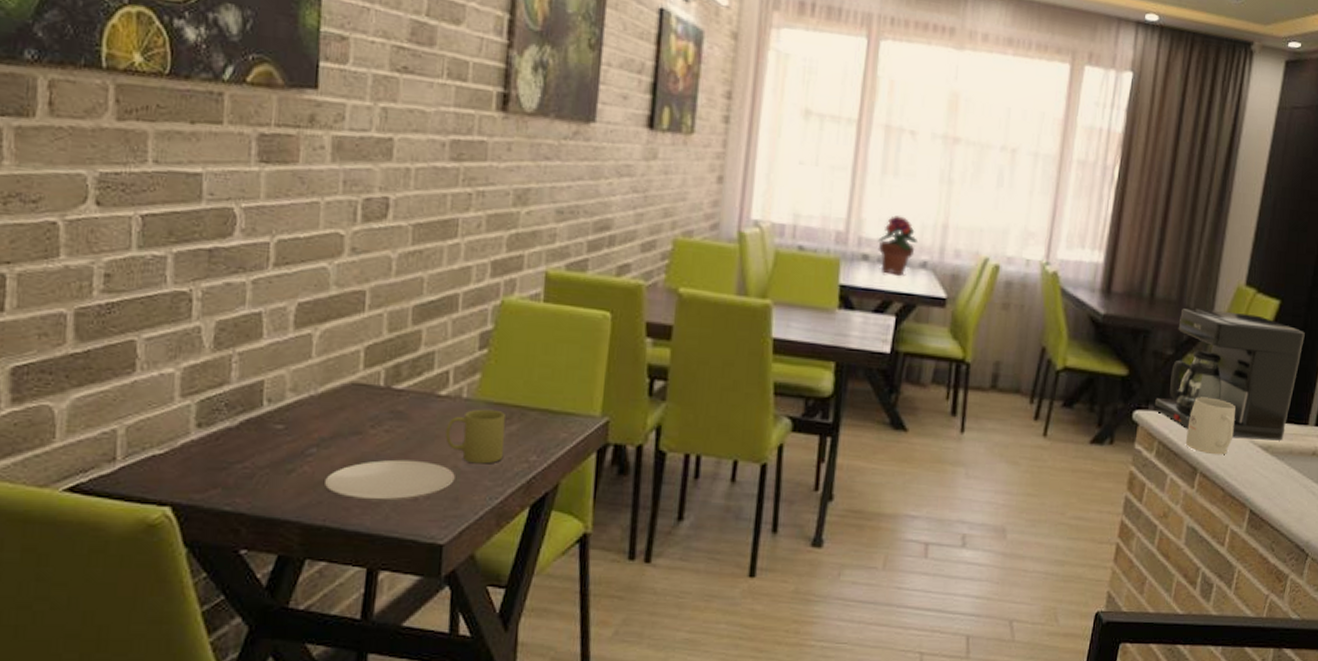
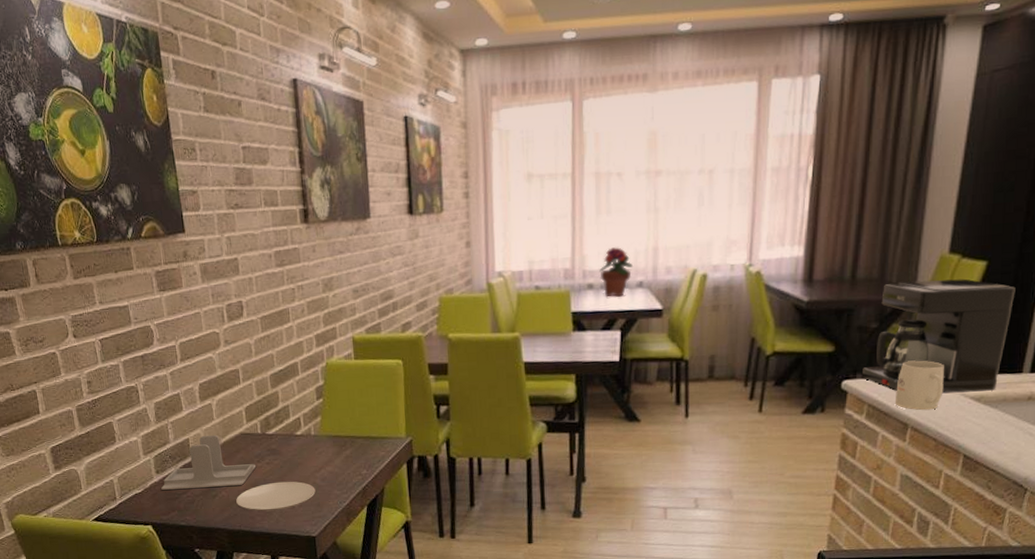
napkin holder: none [199,379,368,460] -> present [160,434,257,491]
cup: present [445,408,505,464] -> none [304,440,345,480]

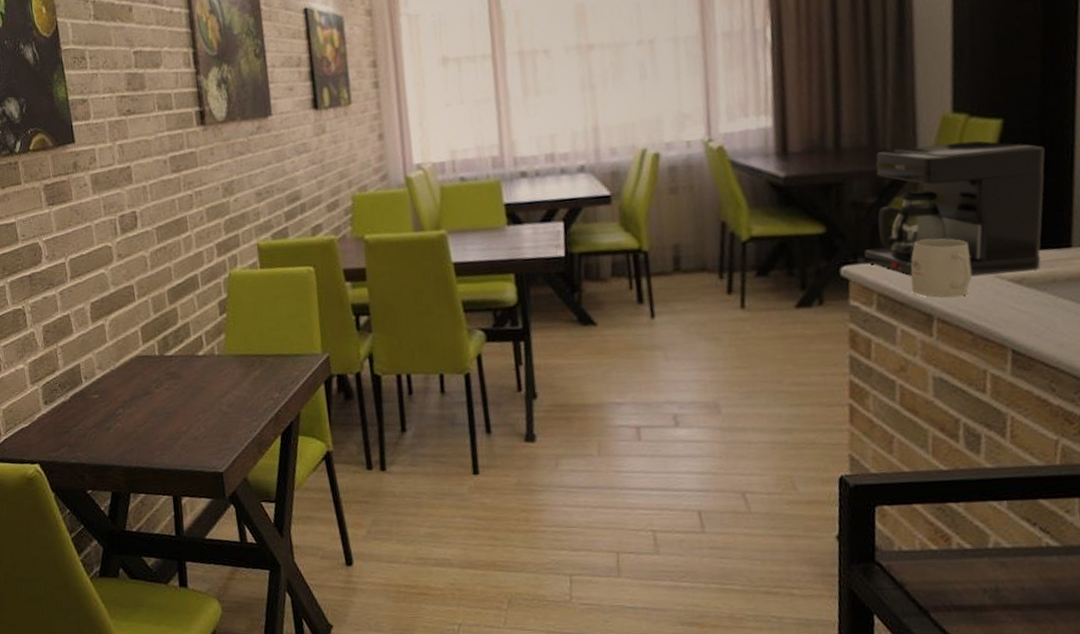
napkin holder: present [160,434,257,491] -> none [49,358,155,424]
plate: present [236,481,316,512] -> none [132,408,222,445]
potted flower: present [599,247,634,298] -> none [532,129,572,186]

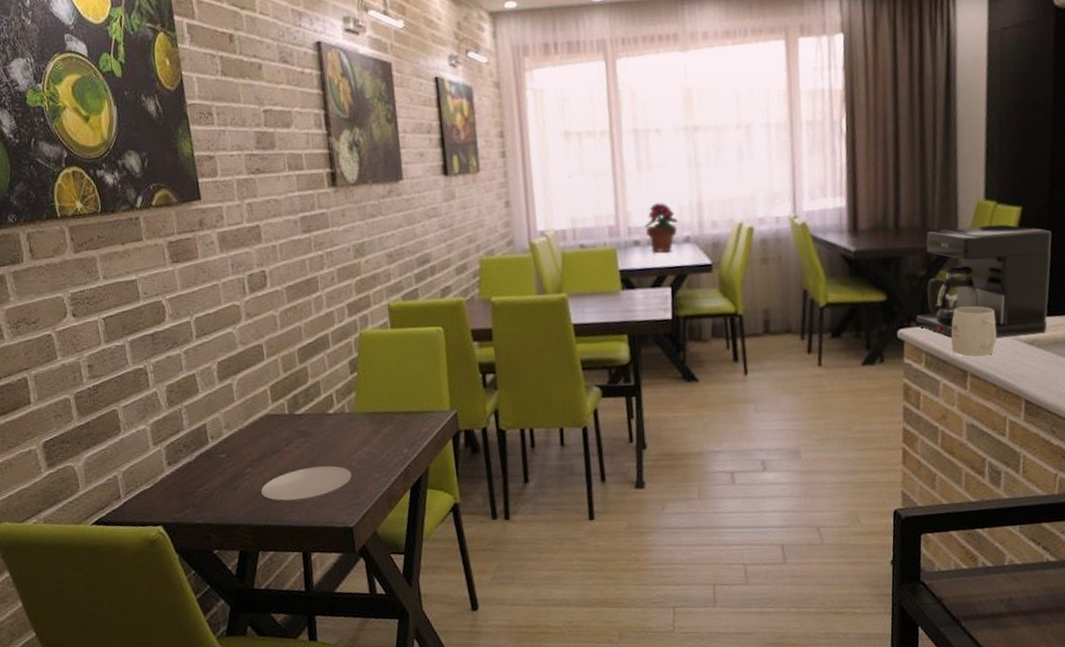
plate: none [132,408,222,445] -> present [261,465,352,502]
potted flower: none [532,129,572,186] -> present [644,202,679,254]

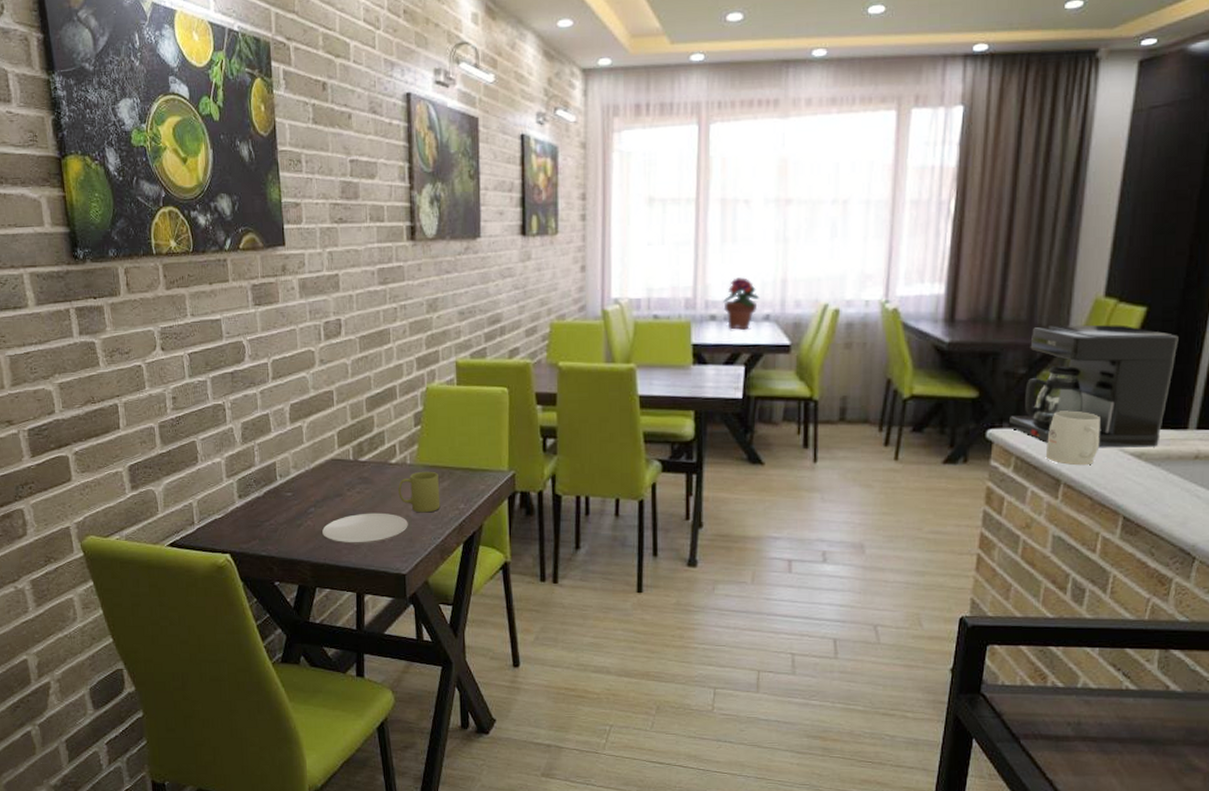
cup: none [338,418,384,462] -> present [398,471,441,513]

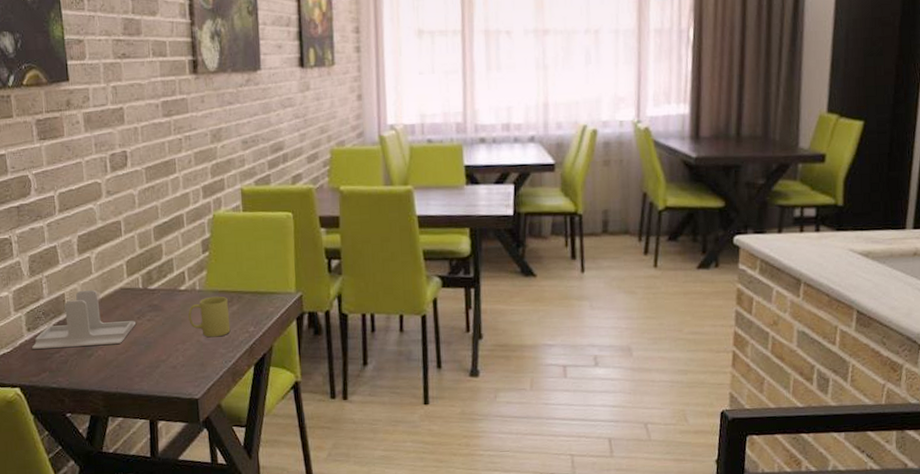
napkin holder: none [242,459,346,517] -> present [31,289,137,350]
plate: present [322,512,408,545] -> none [113,339,199,372]
potted flower: present [723,277,760,330] -> none [491,102,525,152]
coffee maker: present [1008,324,1179,448] -> none [752,137,893,248]
mug: present [1045,410,1102,466] -> none [786,216,833,266]

